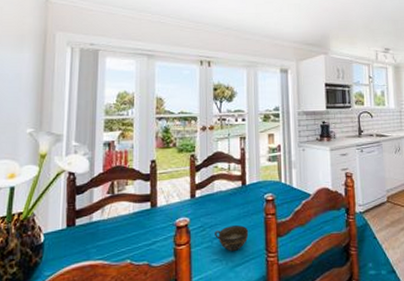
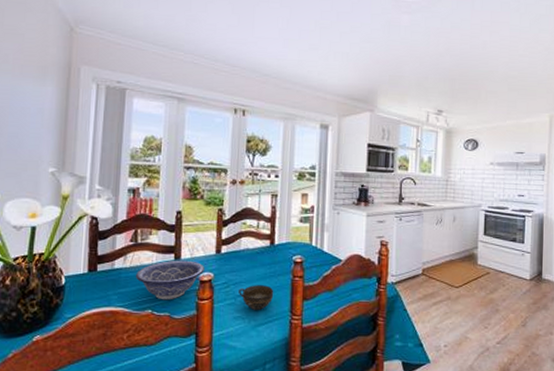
decorative bowl: none [114,207,180,249] -> present [136,260,204,300]

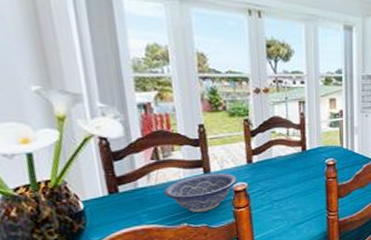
cup: present [239,285,274,310] -> none [275,188,310,212]

